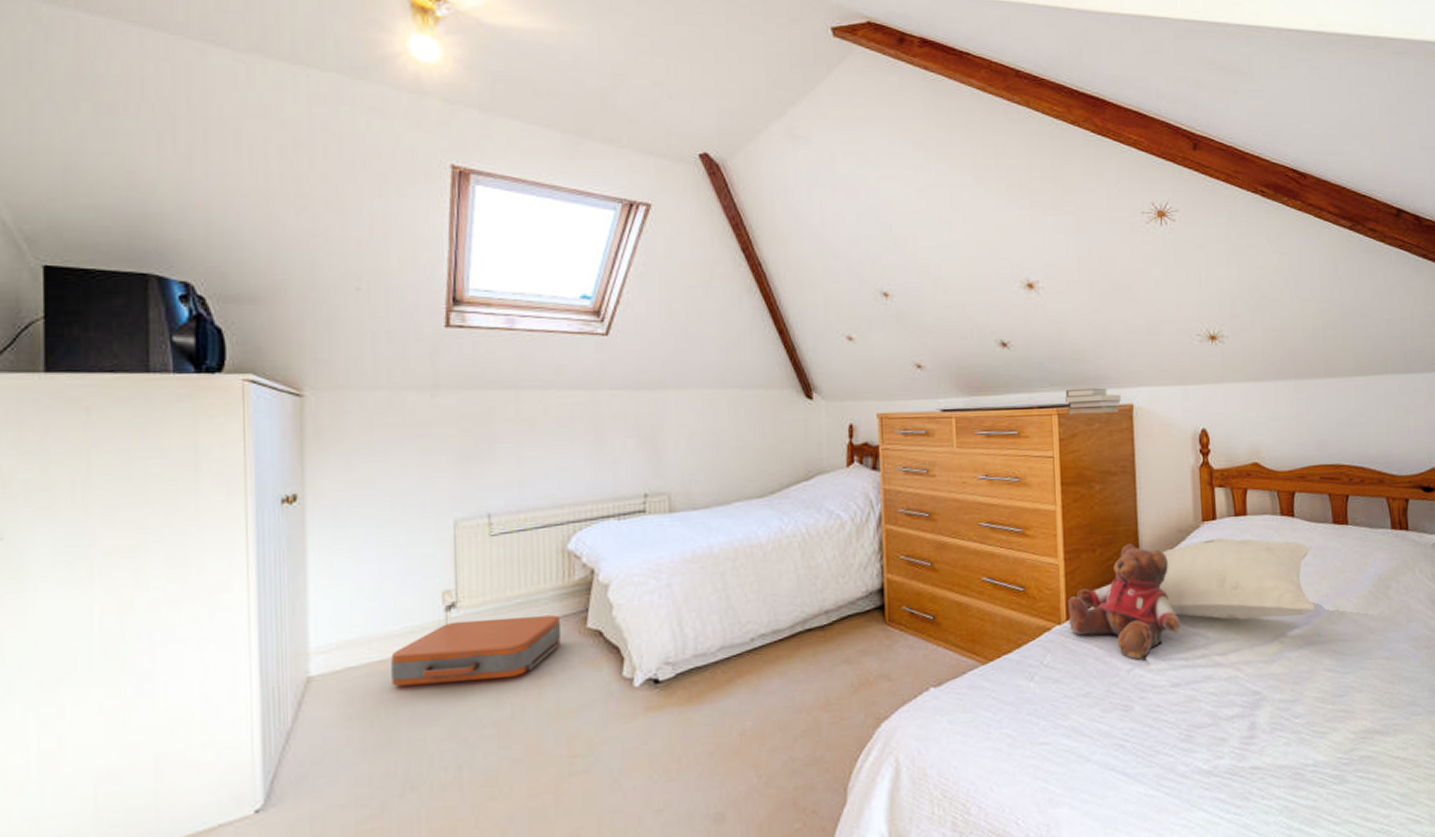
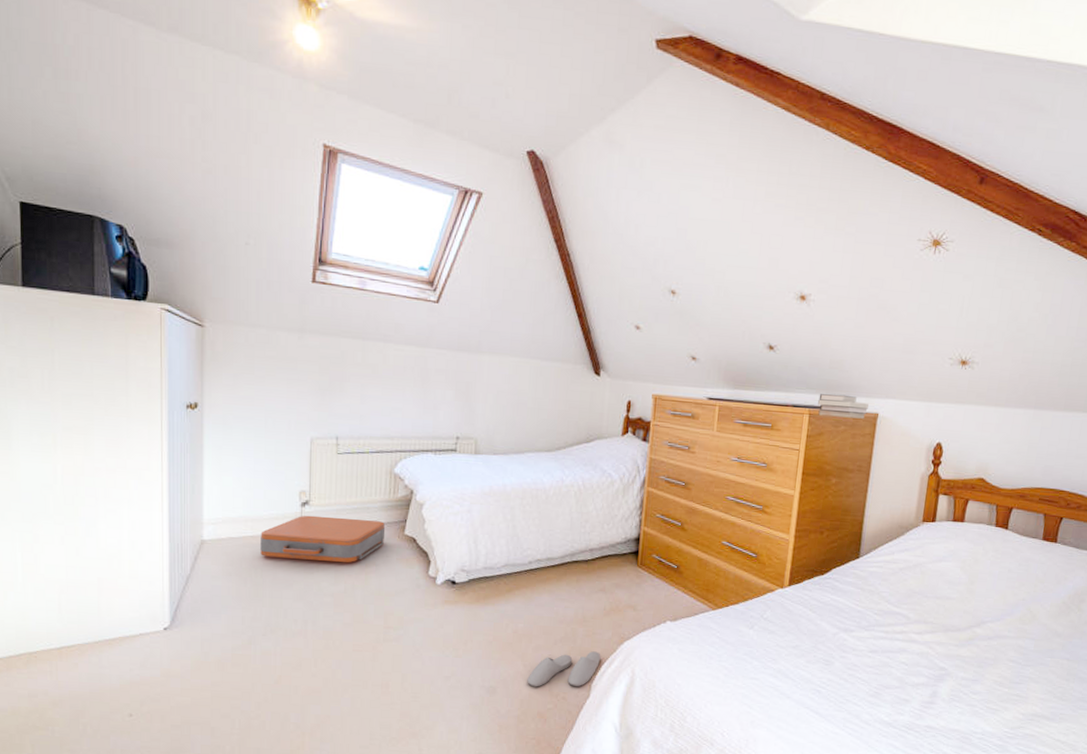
slippers: none [764,742,855,804] -> present [527,651,601,687]
teddy bear: present [1068,544,1180,660] -> none [790,531,887,627]
cushion: present [1159,537,1315,620] -> none [874,537,1019,613]

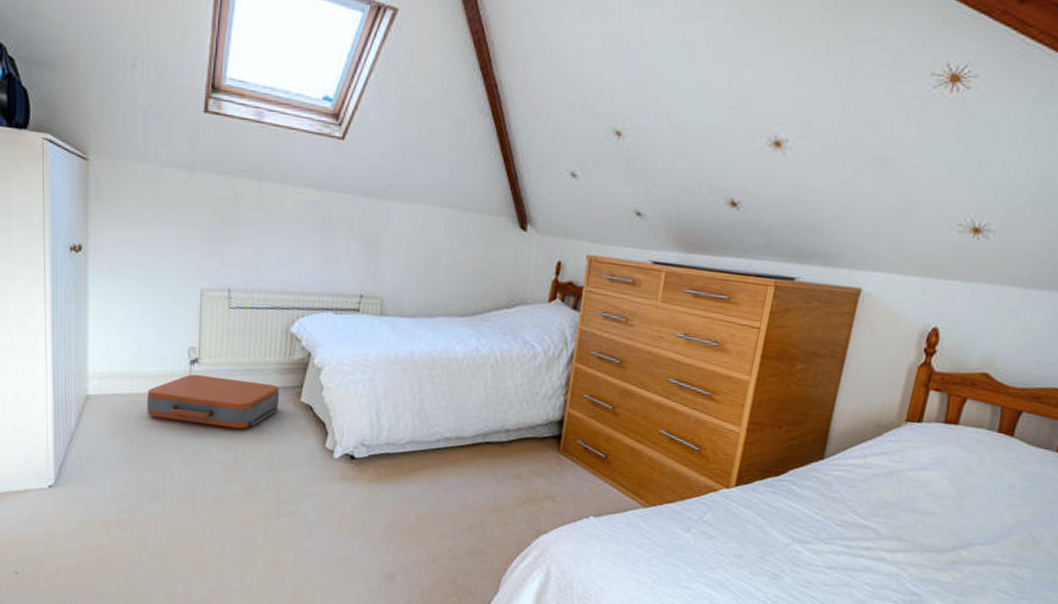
slippers: present [527,651,601,687] -> none [429,543,513,582]
books: present [818,393,870,419] -> none [786,262,851,295]

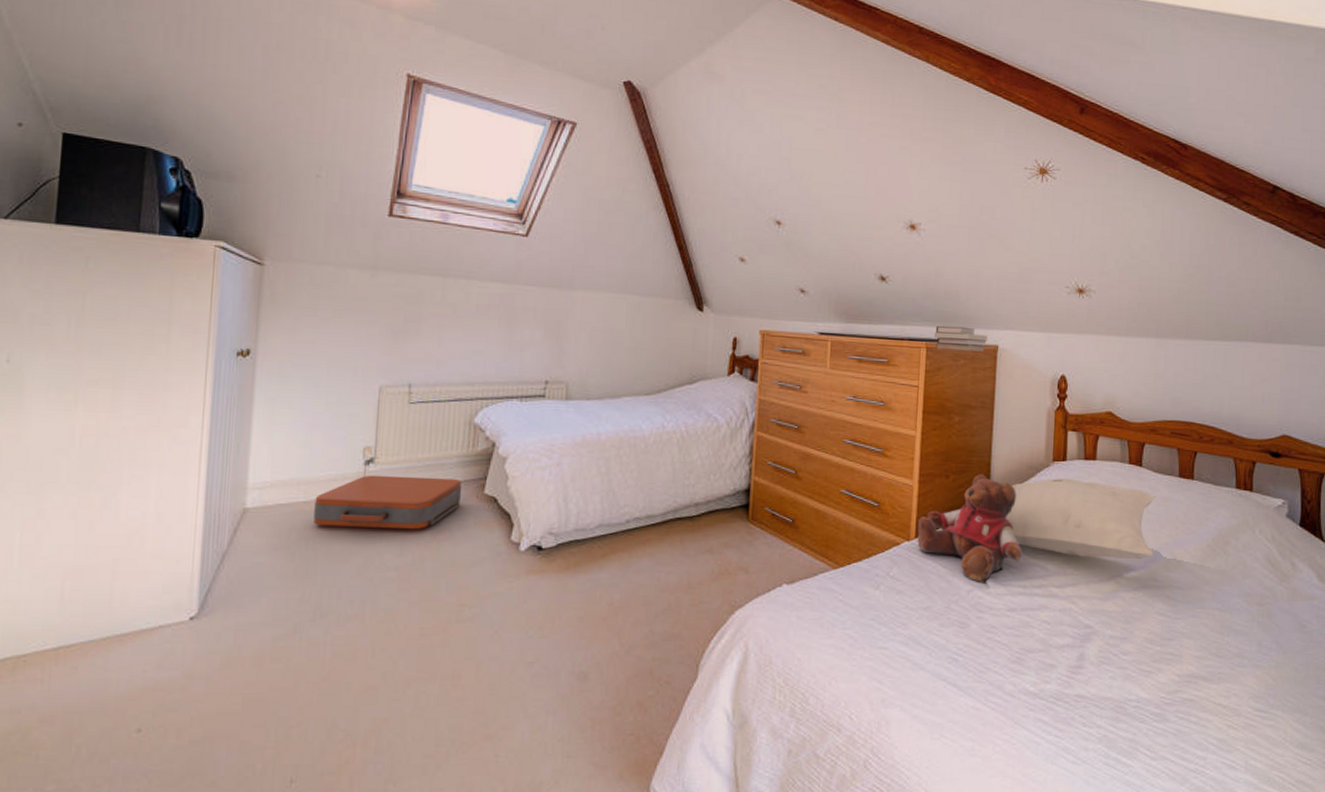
teddy bear: none [736,428,857,538] -> present [917,474,1022,582]
books: none [786,262,851,295] -> present [935,325,988,352]
cushion: none [840,440,1024,535] -> present [1006,478,1156,560]

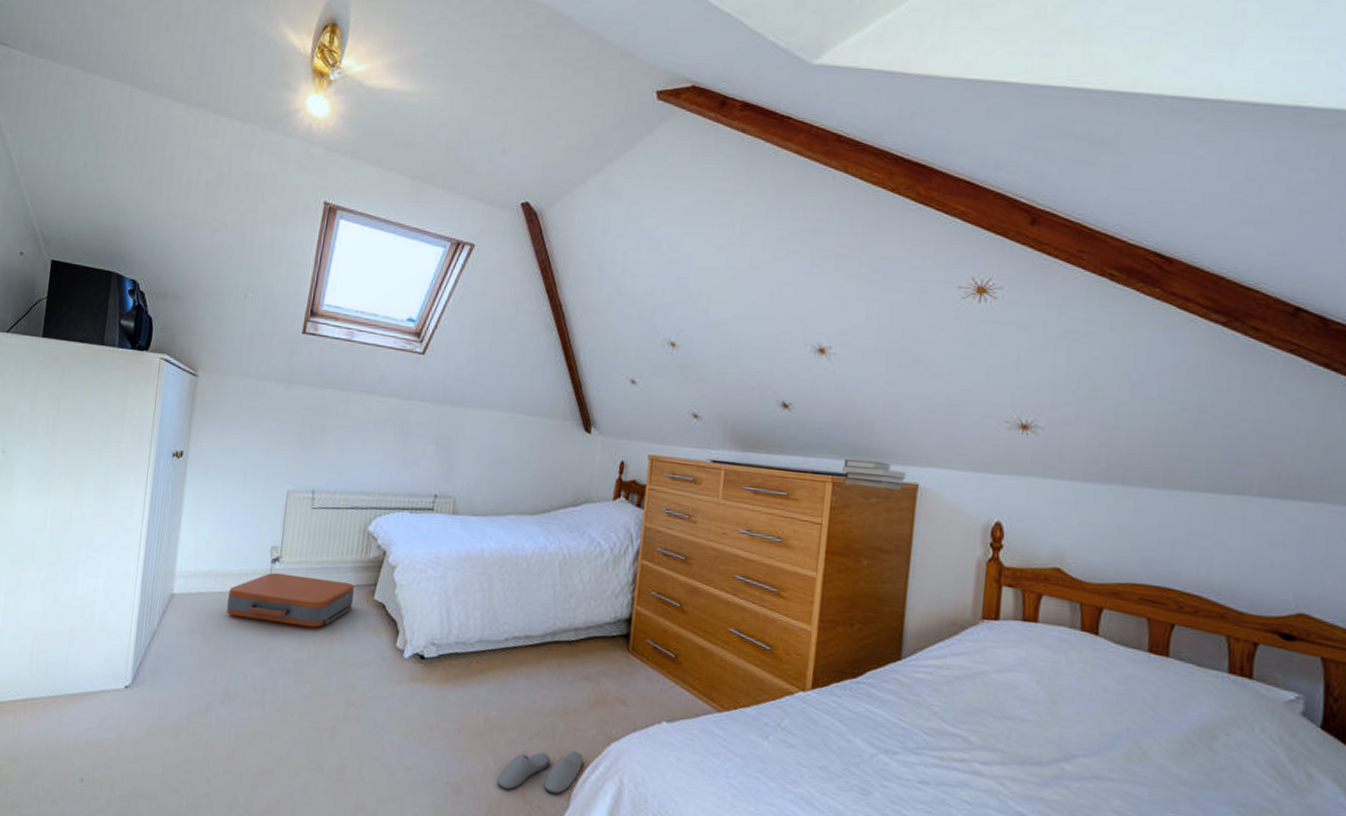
slippers: none [624,623,710,670] -> present [497,751,584,795]
teddy bear: present [917,474,1022,582] -> none [813,626,940,748]
cushion: present [1006,478,1156,560] -> none [921,639,1116,745]

